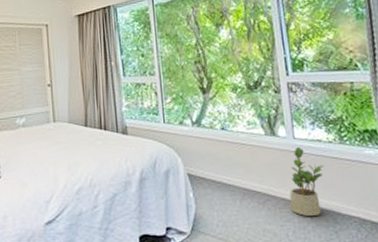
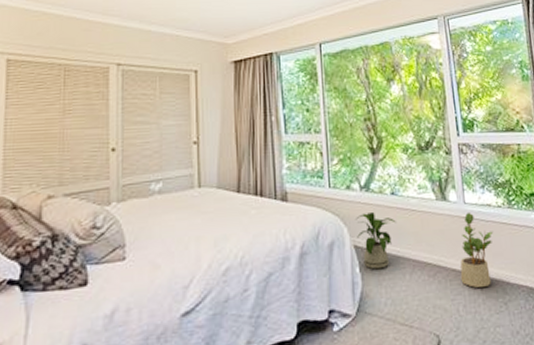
house plant: none [189,144,226,195] -> present [356,211,396,270]

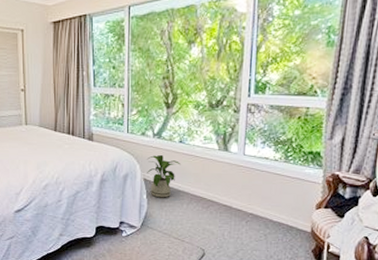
potted plant: present [460,213,494,288] -> none [229,163,267,221]

